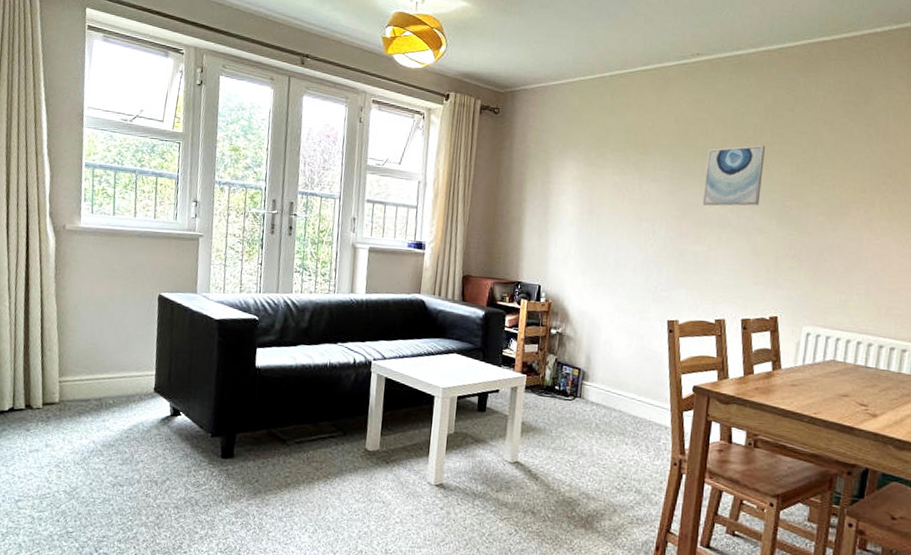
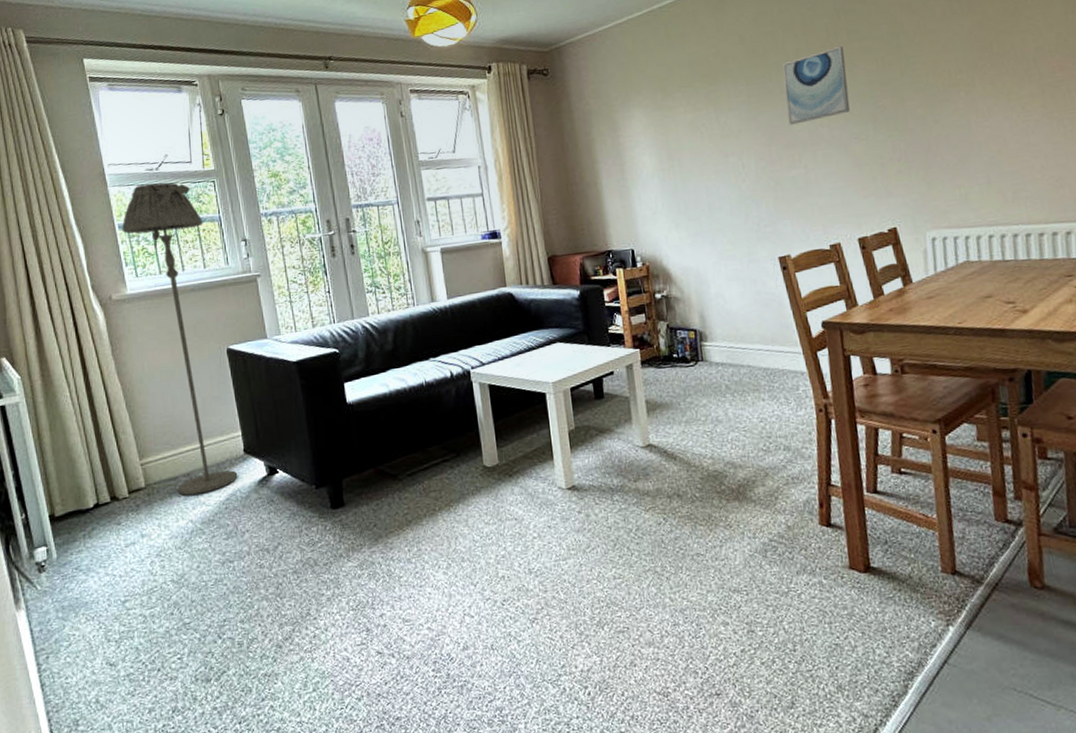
floor lamp: none [87,131,162,420] -> present [122,182,238,496]

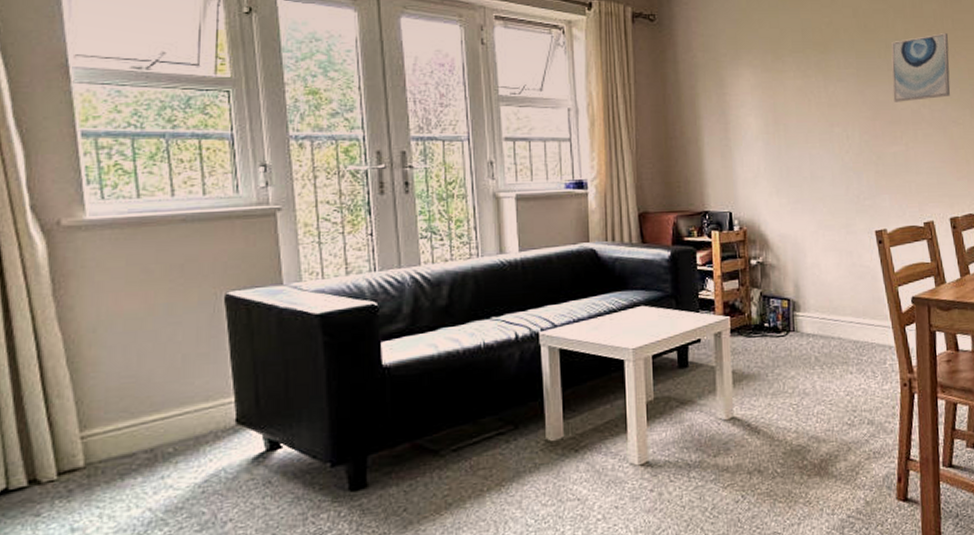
floor lamp: present [122,182,238,496] -> none [86,84,224,477]

